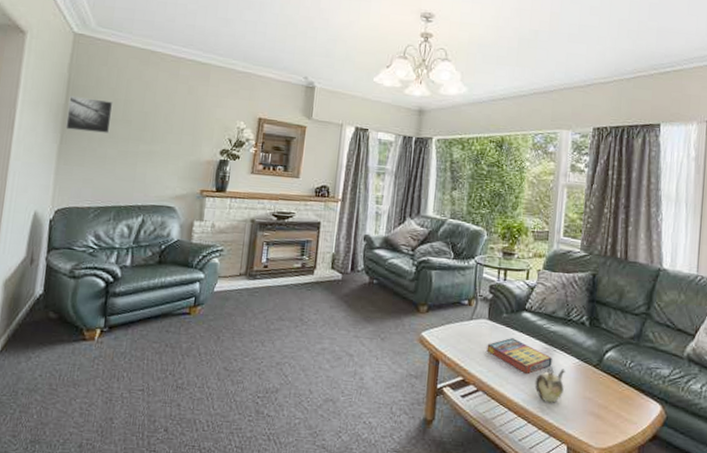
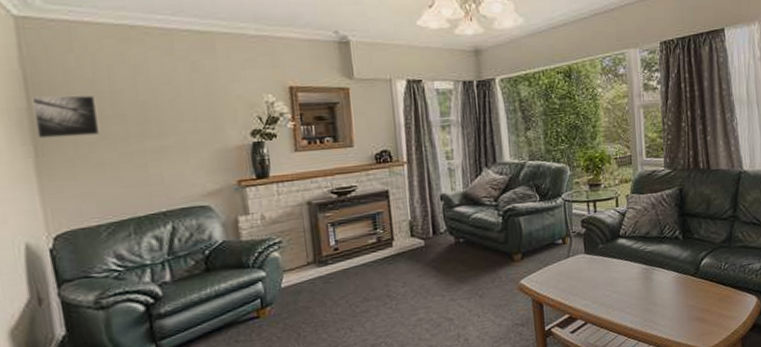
game compilation box: present [486,338,552,375] -> none [588,266,653,298]
teapot: present [535,368,565,403] -> none [639,284,667,319]

